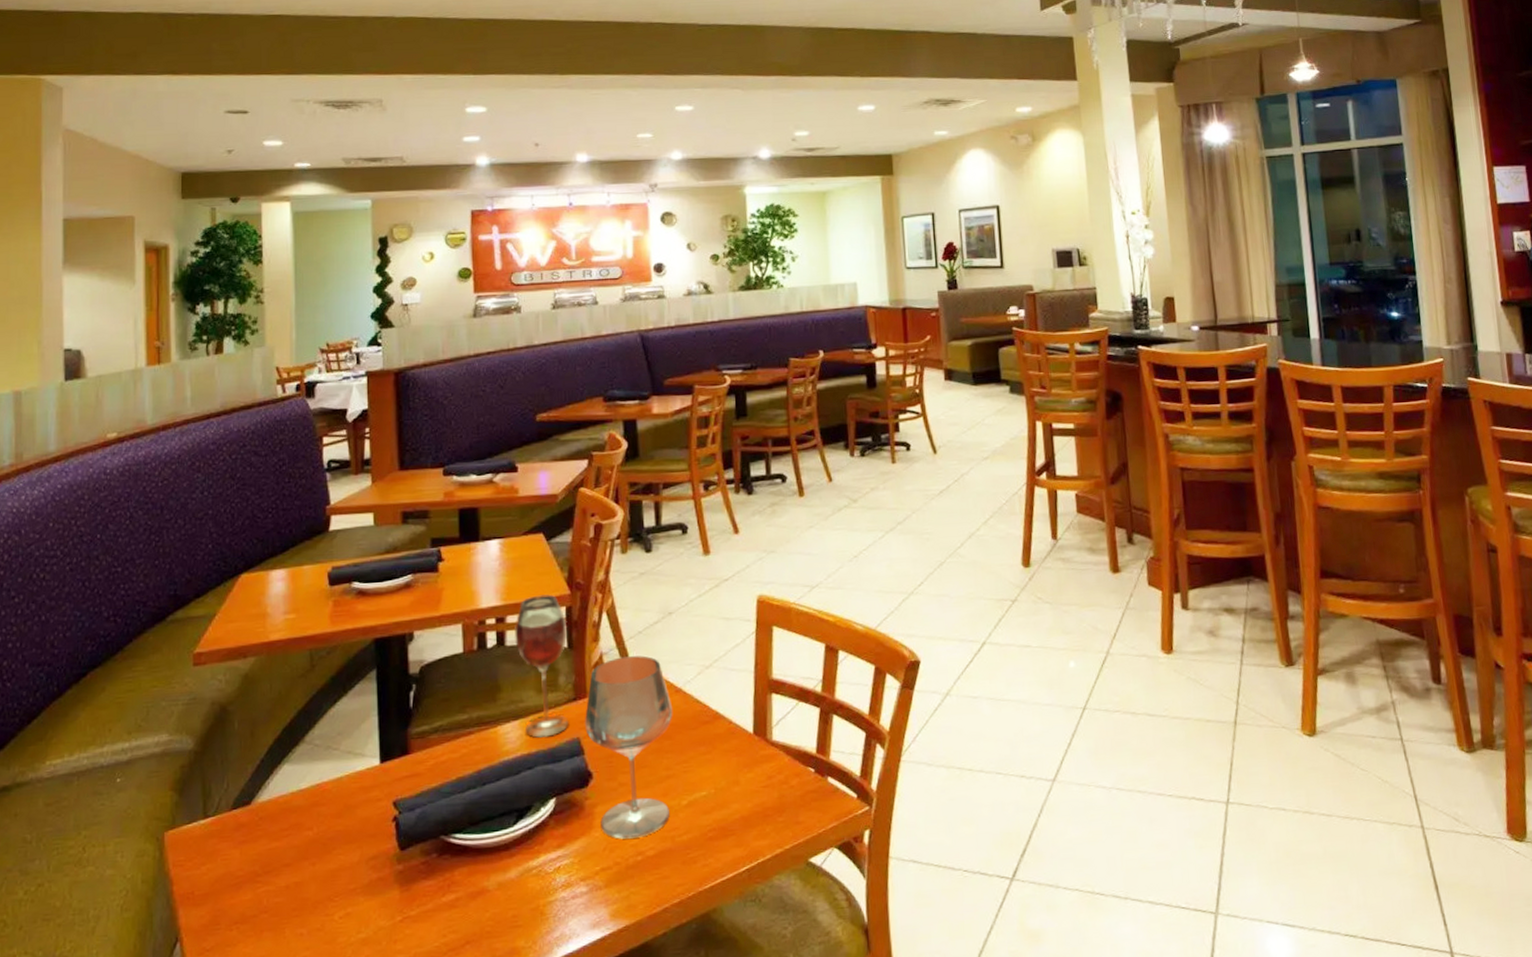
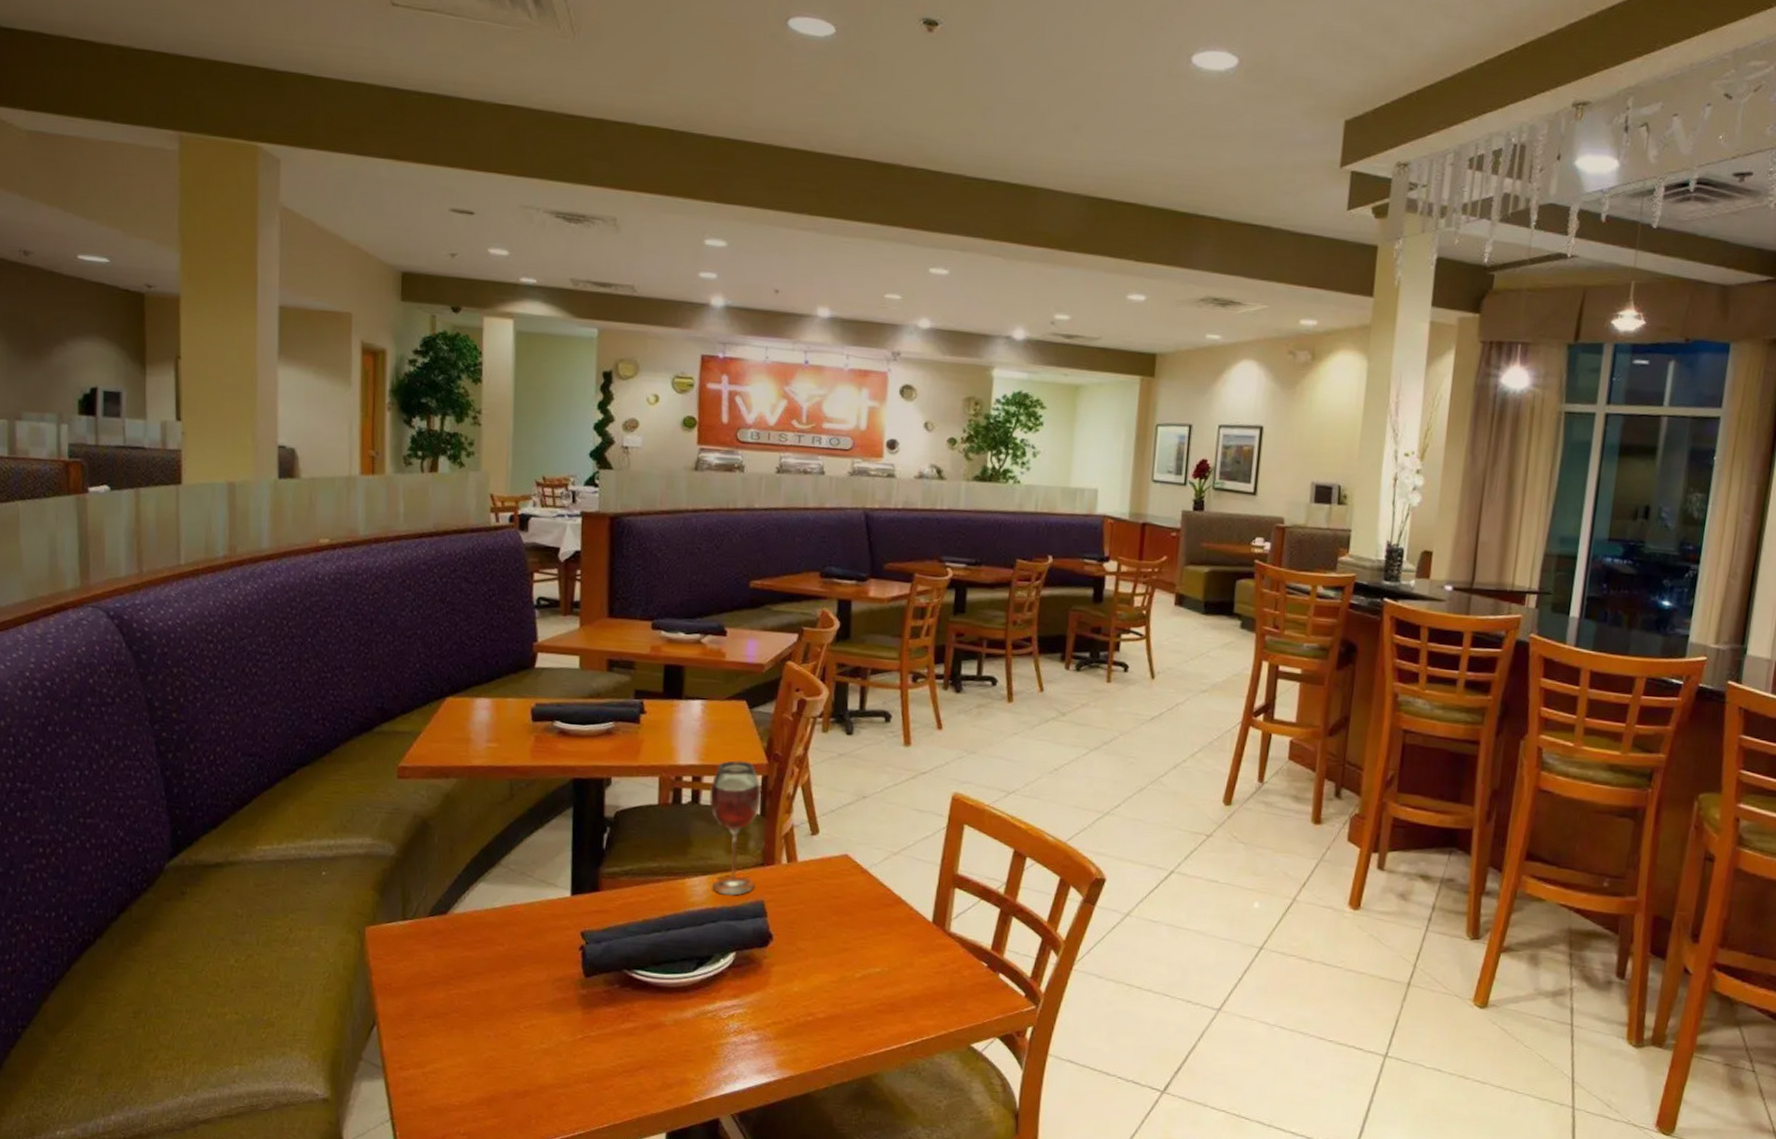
wine glass: present [584,655,673,839] -> none [769,831,857,1000]

